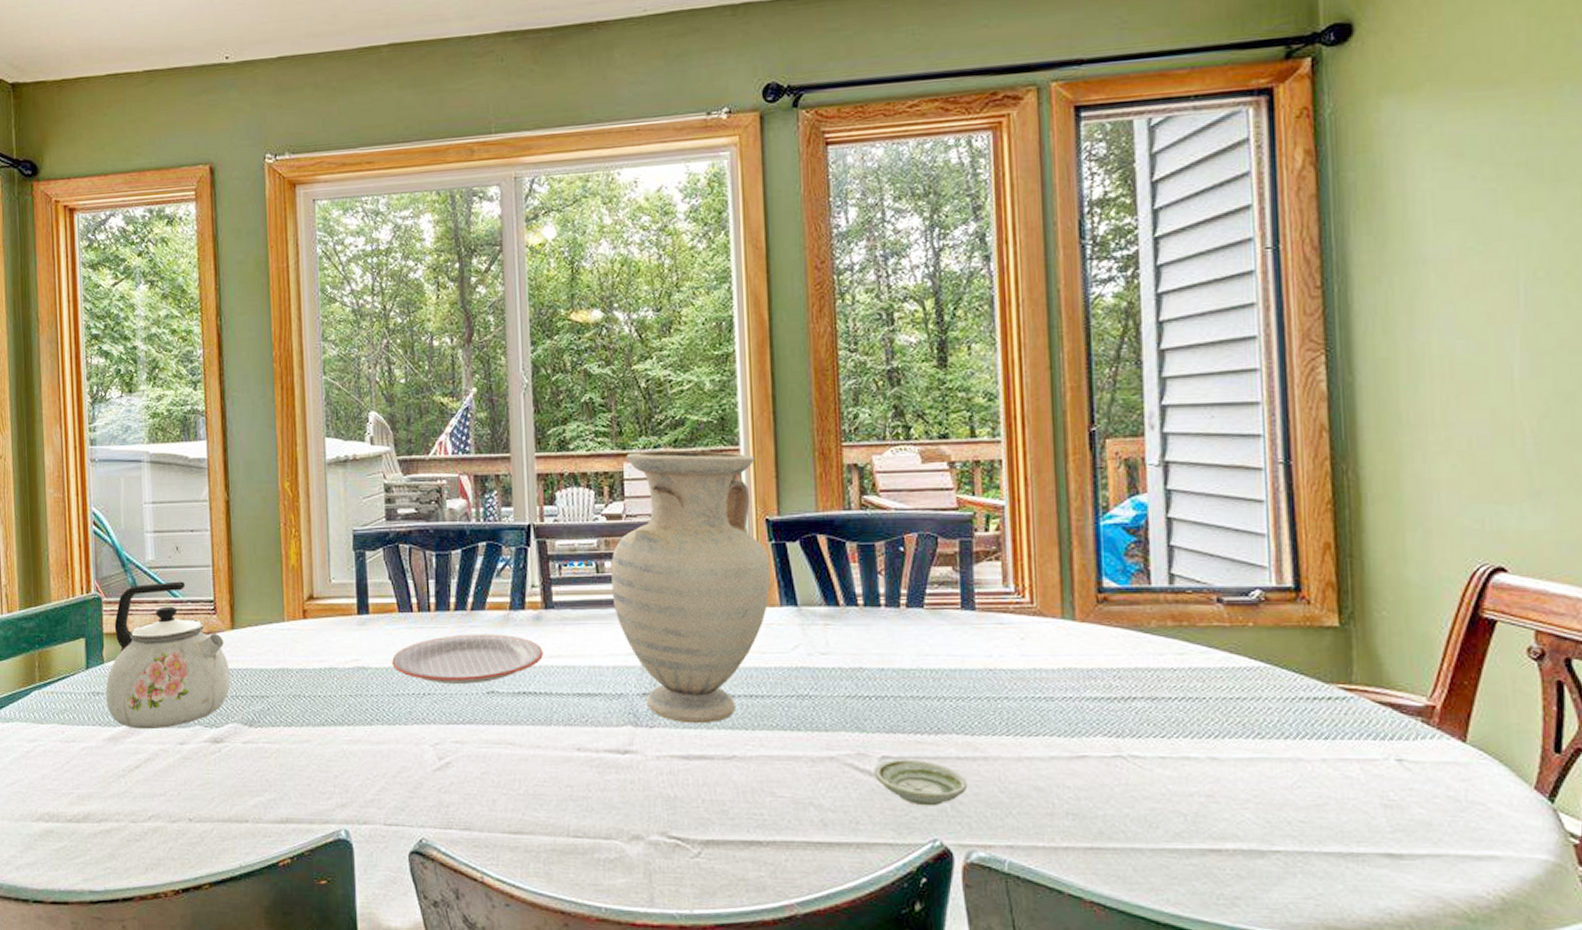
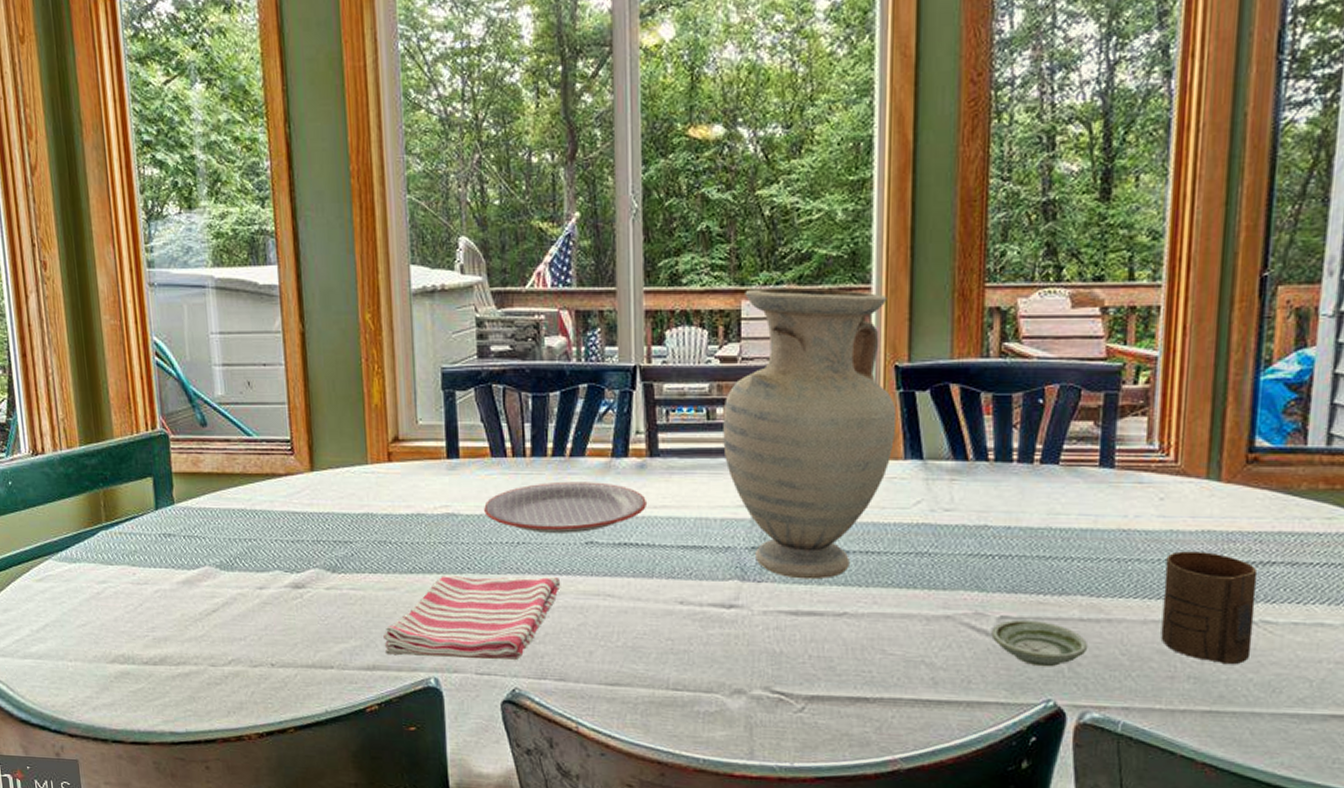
kettle: present [105,581,231,730] -> none [177,419,312,573]
dish towel: none [297,726,465,811] -> present [383,575,561,661]
cup: none [1033,689,1124,800] -> present [1160,551,1258,665]

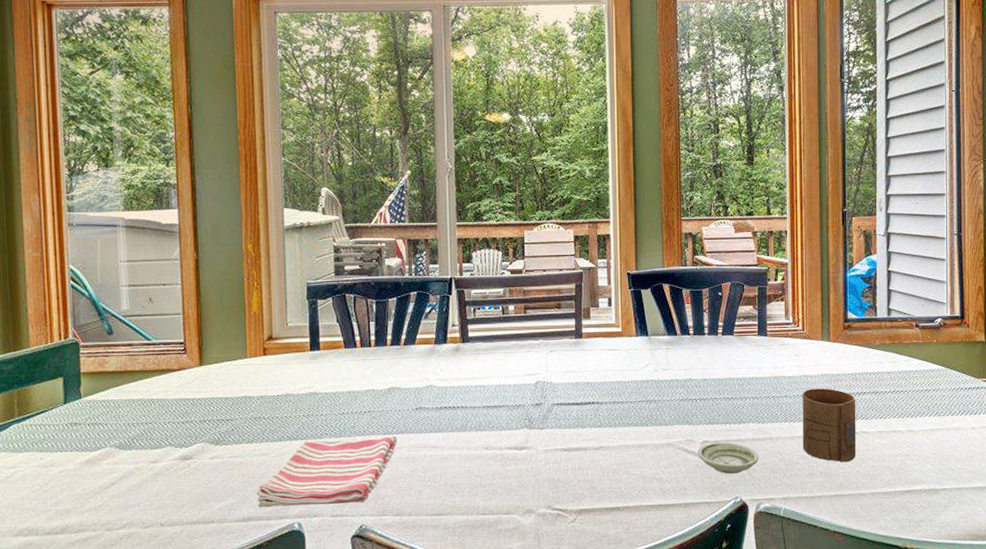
plate: present [484,481,646,533] -> none [339,363,460,403]
vase: present [723,287,897,580] -> none [513,221,630,425]

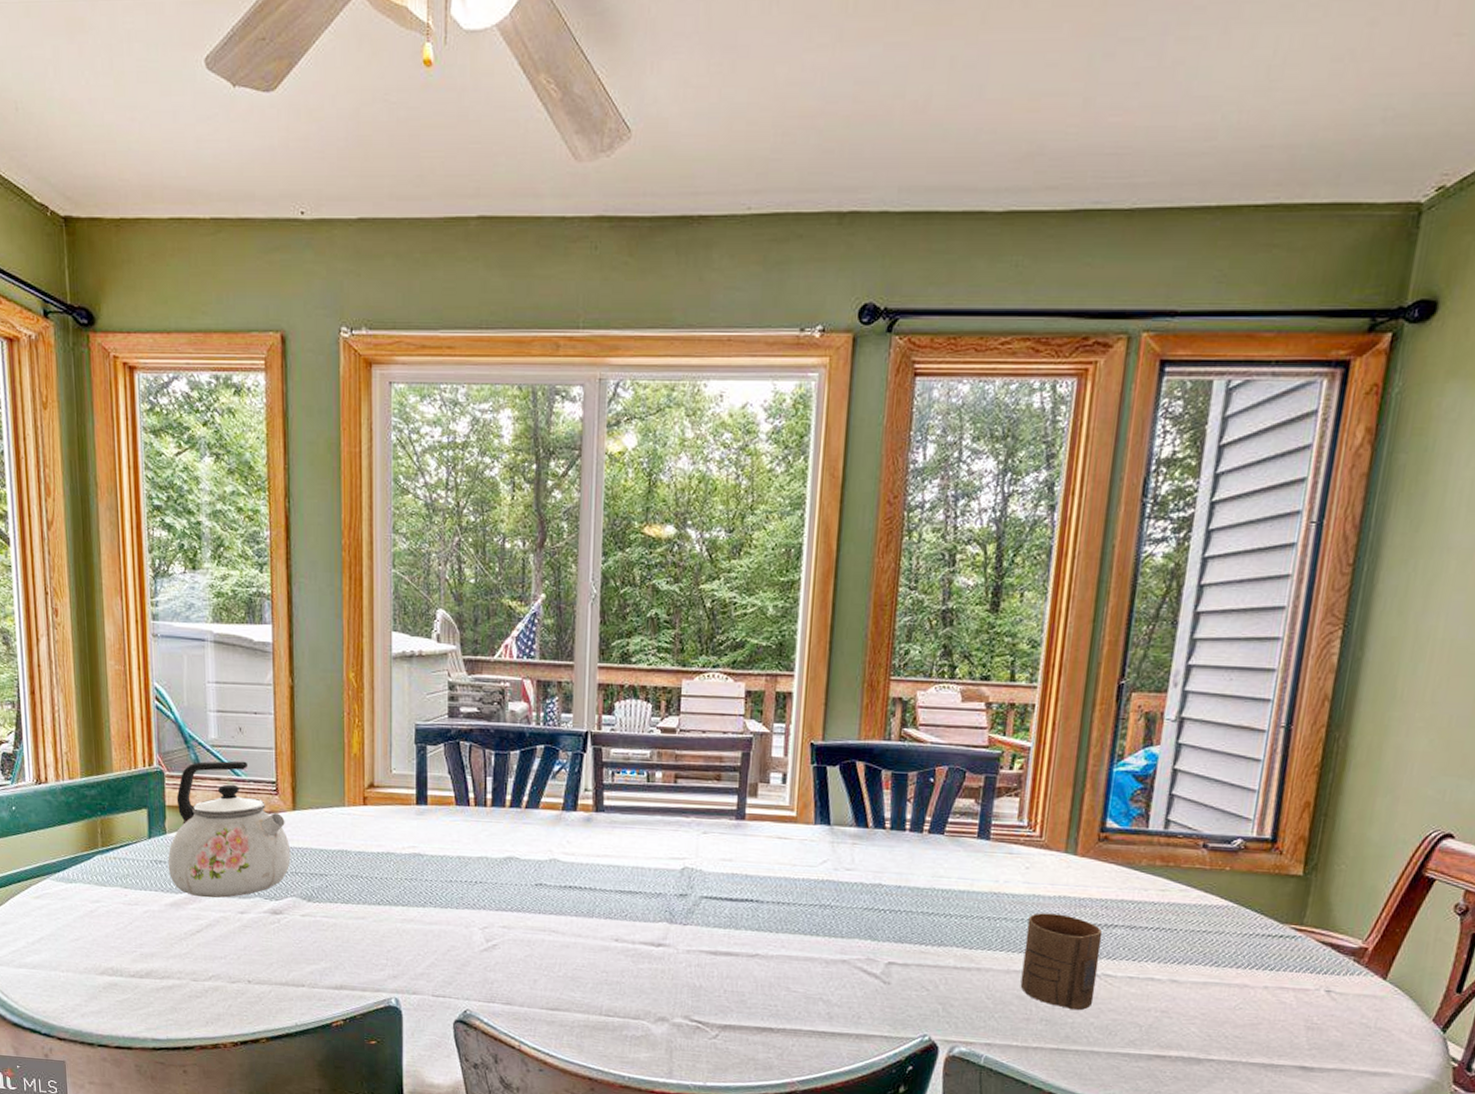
kettle: none [82,327,199,453] -> present [168,760,291,898]
dish towel: present [257,435,398,508] -> none [351,907,512,986]
saucer: present [698,442,758,474] -> none [880,966,959,1007]

